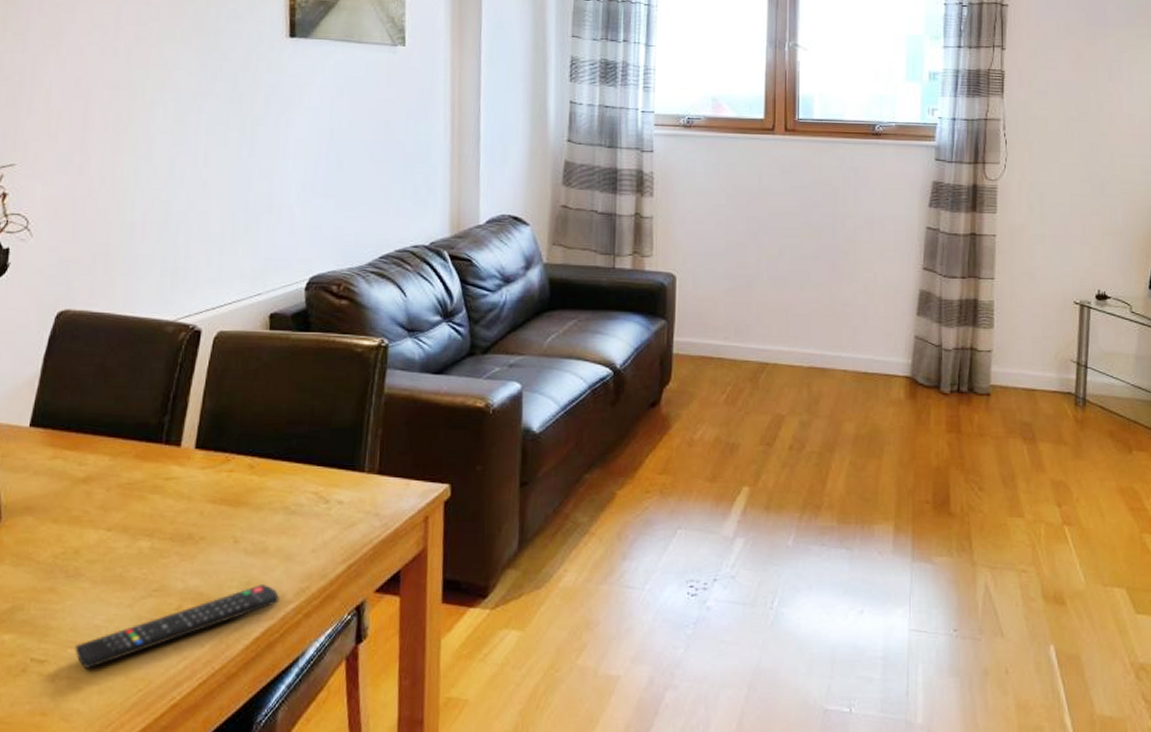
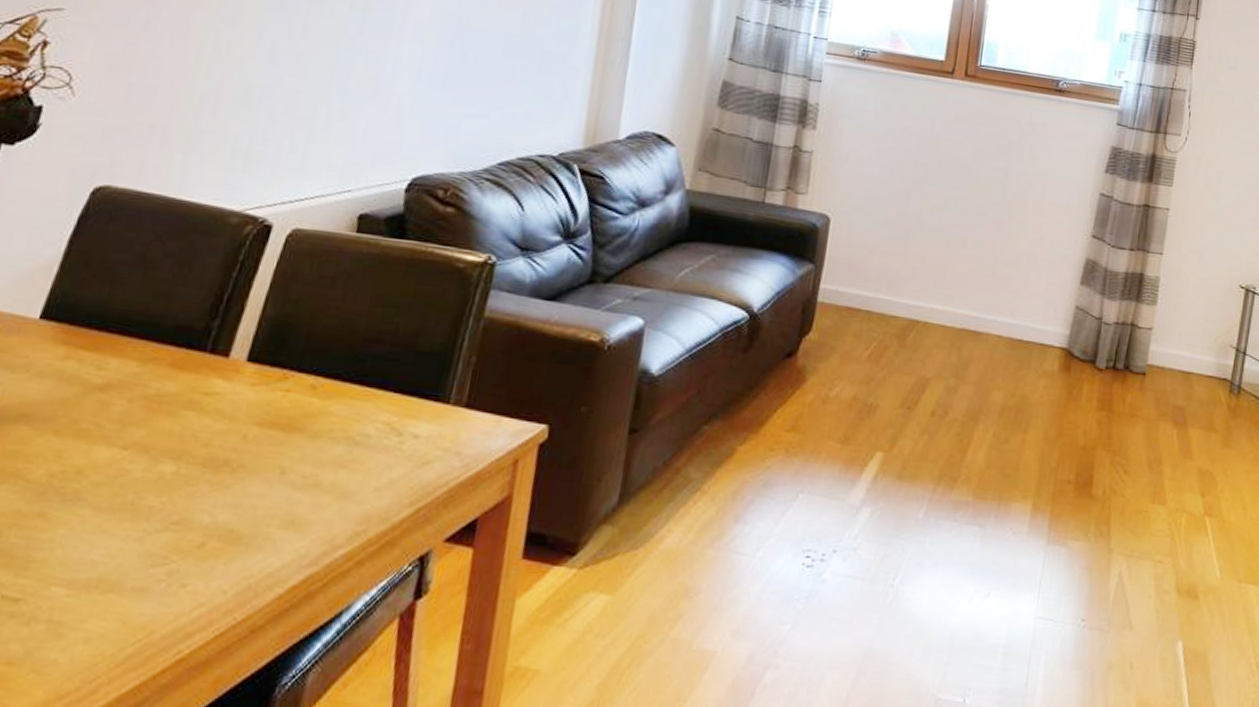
remote control: present [75,585,280,668] -> none [61,524,329,611]

